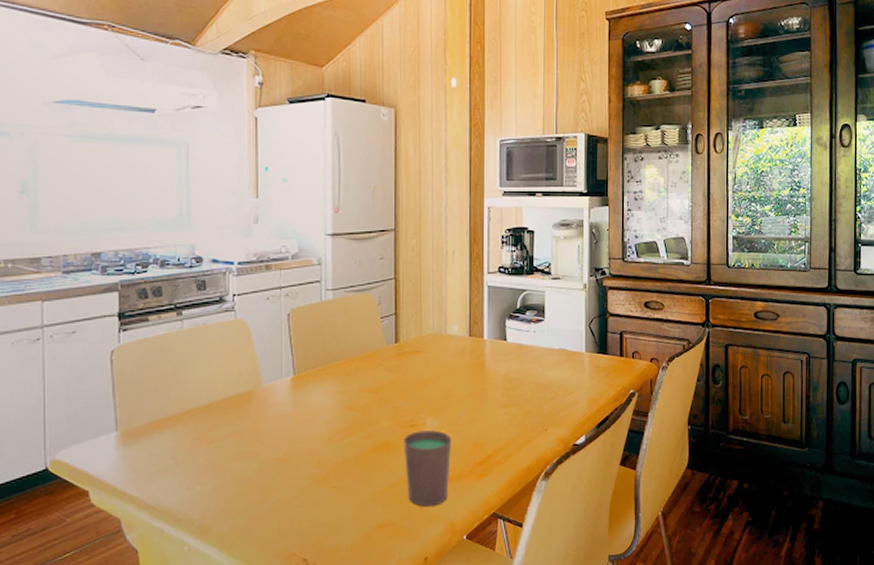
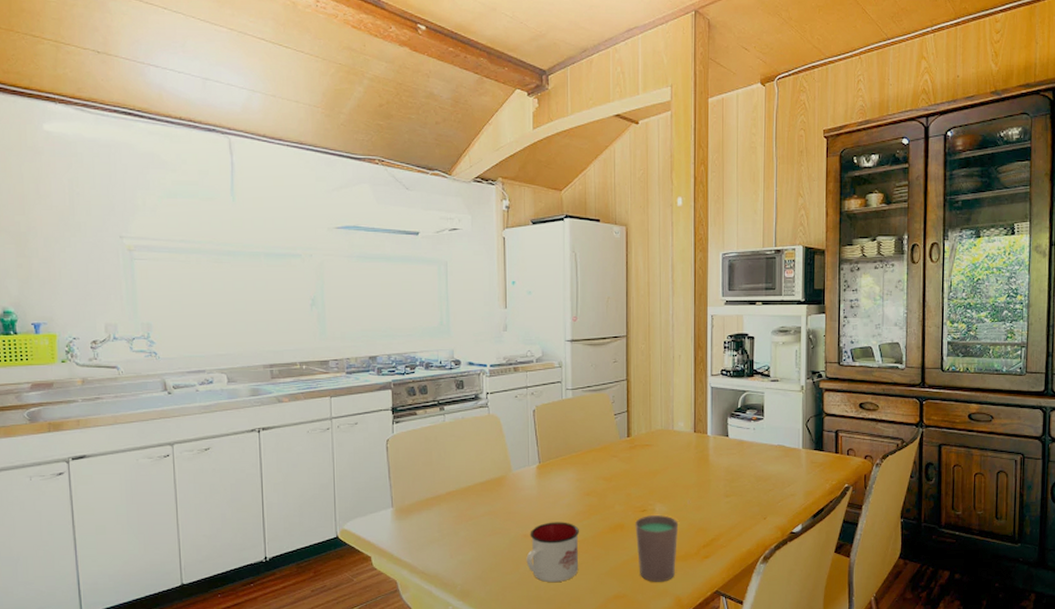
mug: none [277,441,339,513] -> present [526,522,579,583]

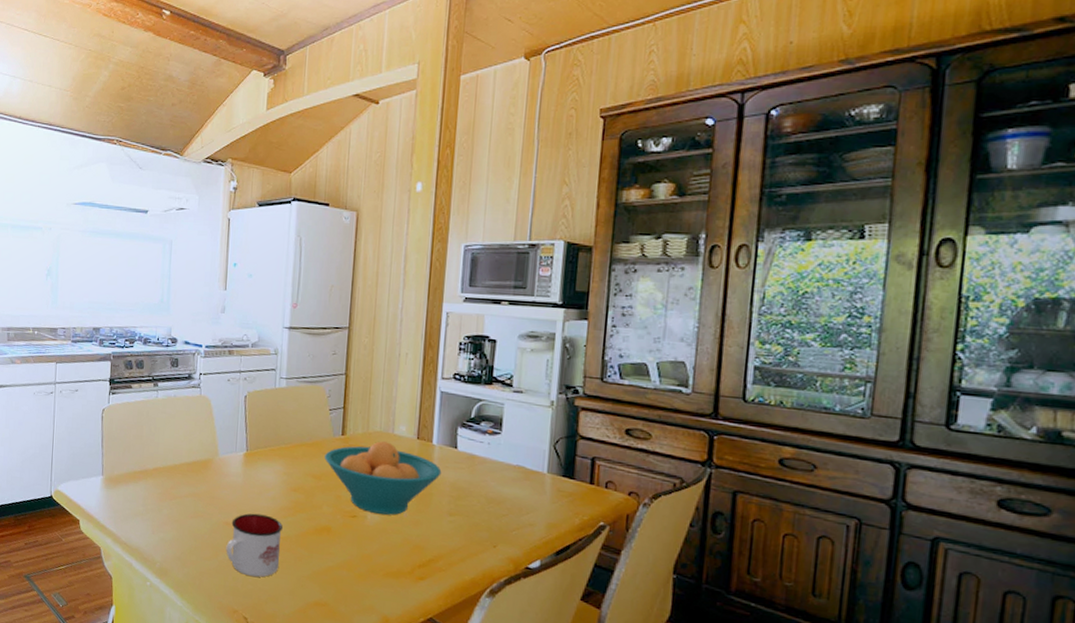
fruit bowl: none [613,438,717,505] -> present [325,441,442,515]
cup: present [635,515,679,582] -> none [343,522,392,597]

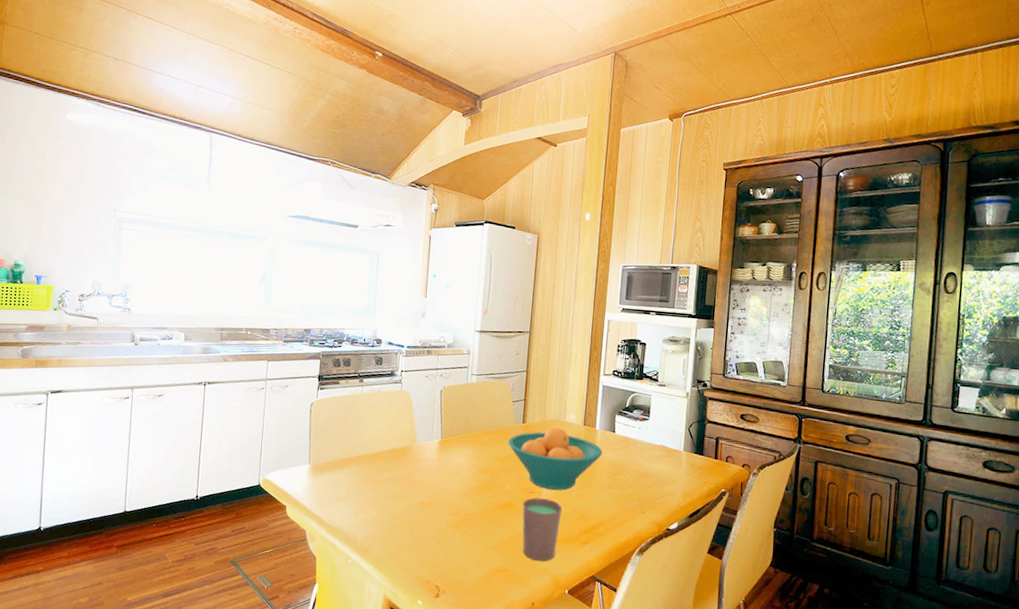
mug: present [226,513,283,577] -> none [421,493,471,550]
cup: none [343,522,392,597] -> present [522,497,563,561]

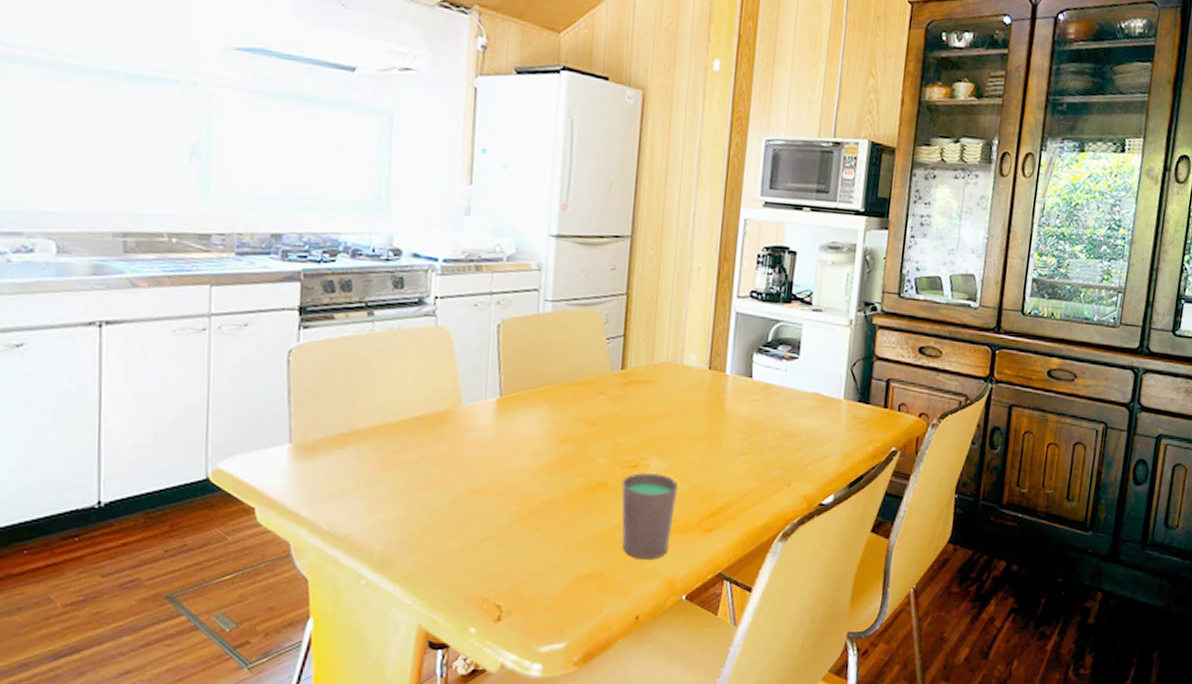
fruit bowl: present [508,427,603,490] -> none [600,374,735,461]

